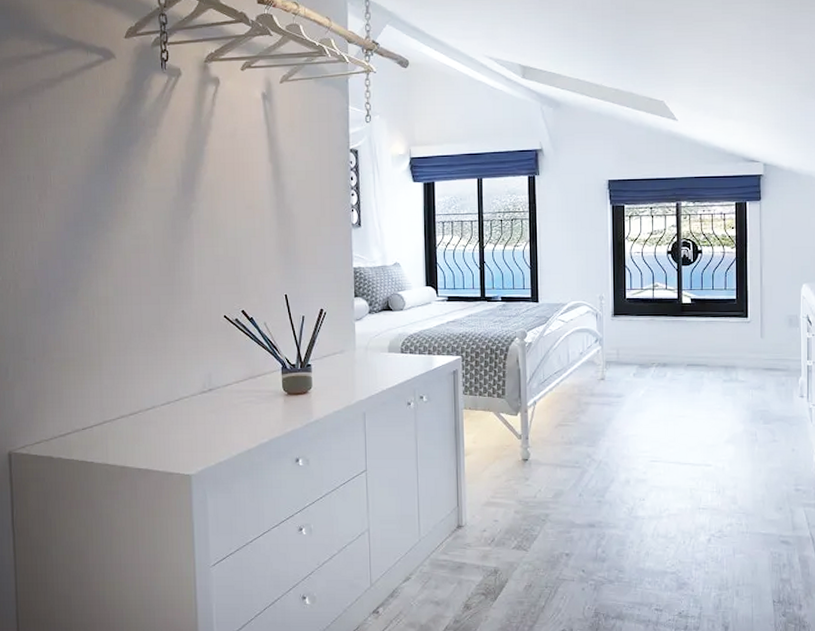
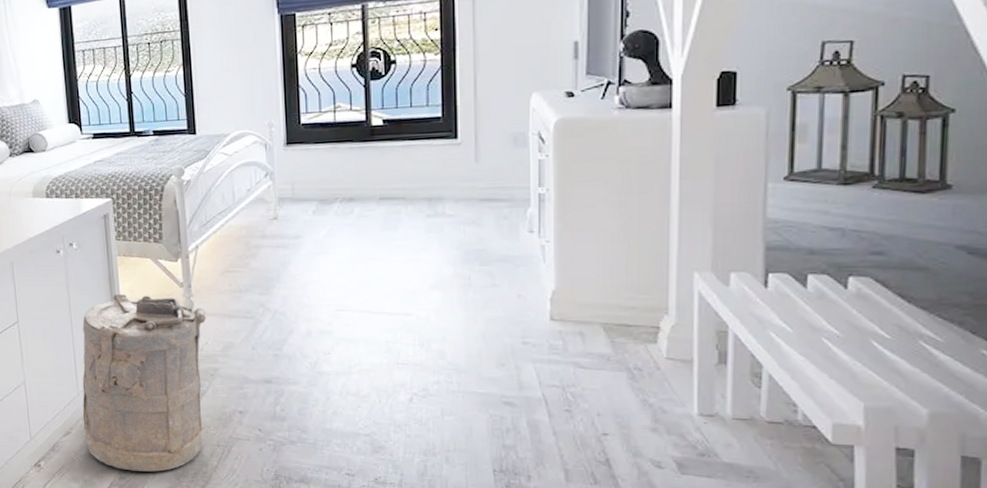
laundry hamper: none [423,444,541,614] -> present [82,293,207,472]

